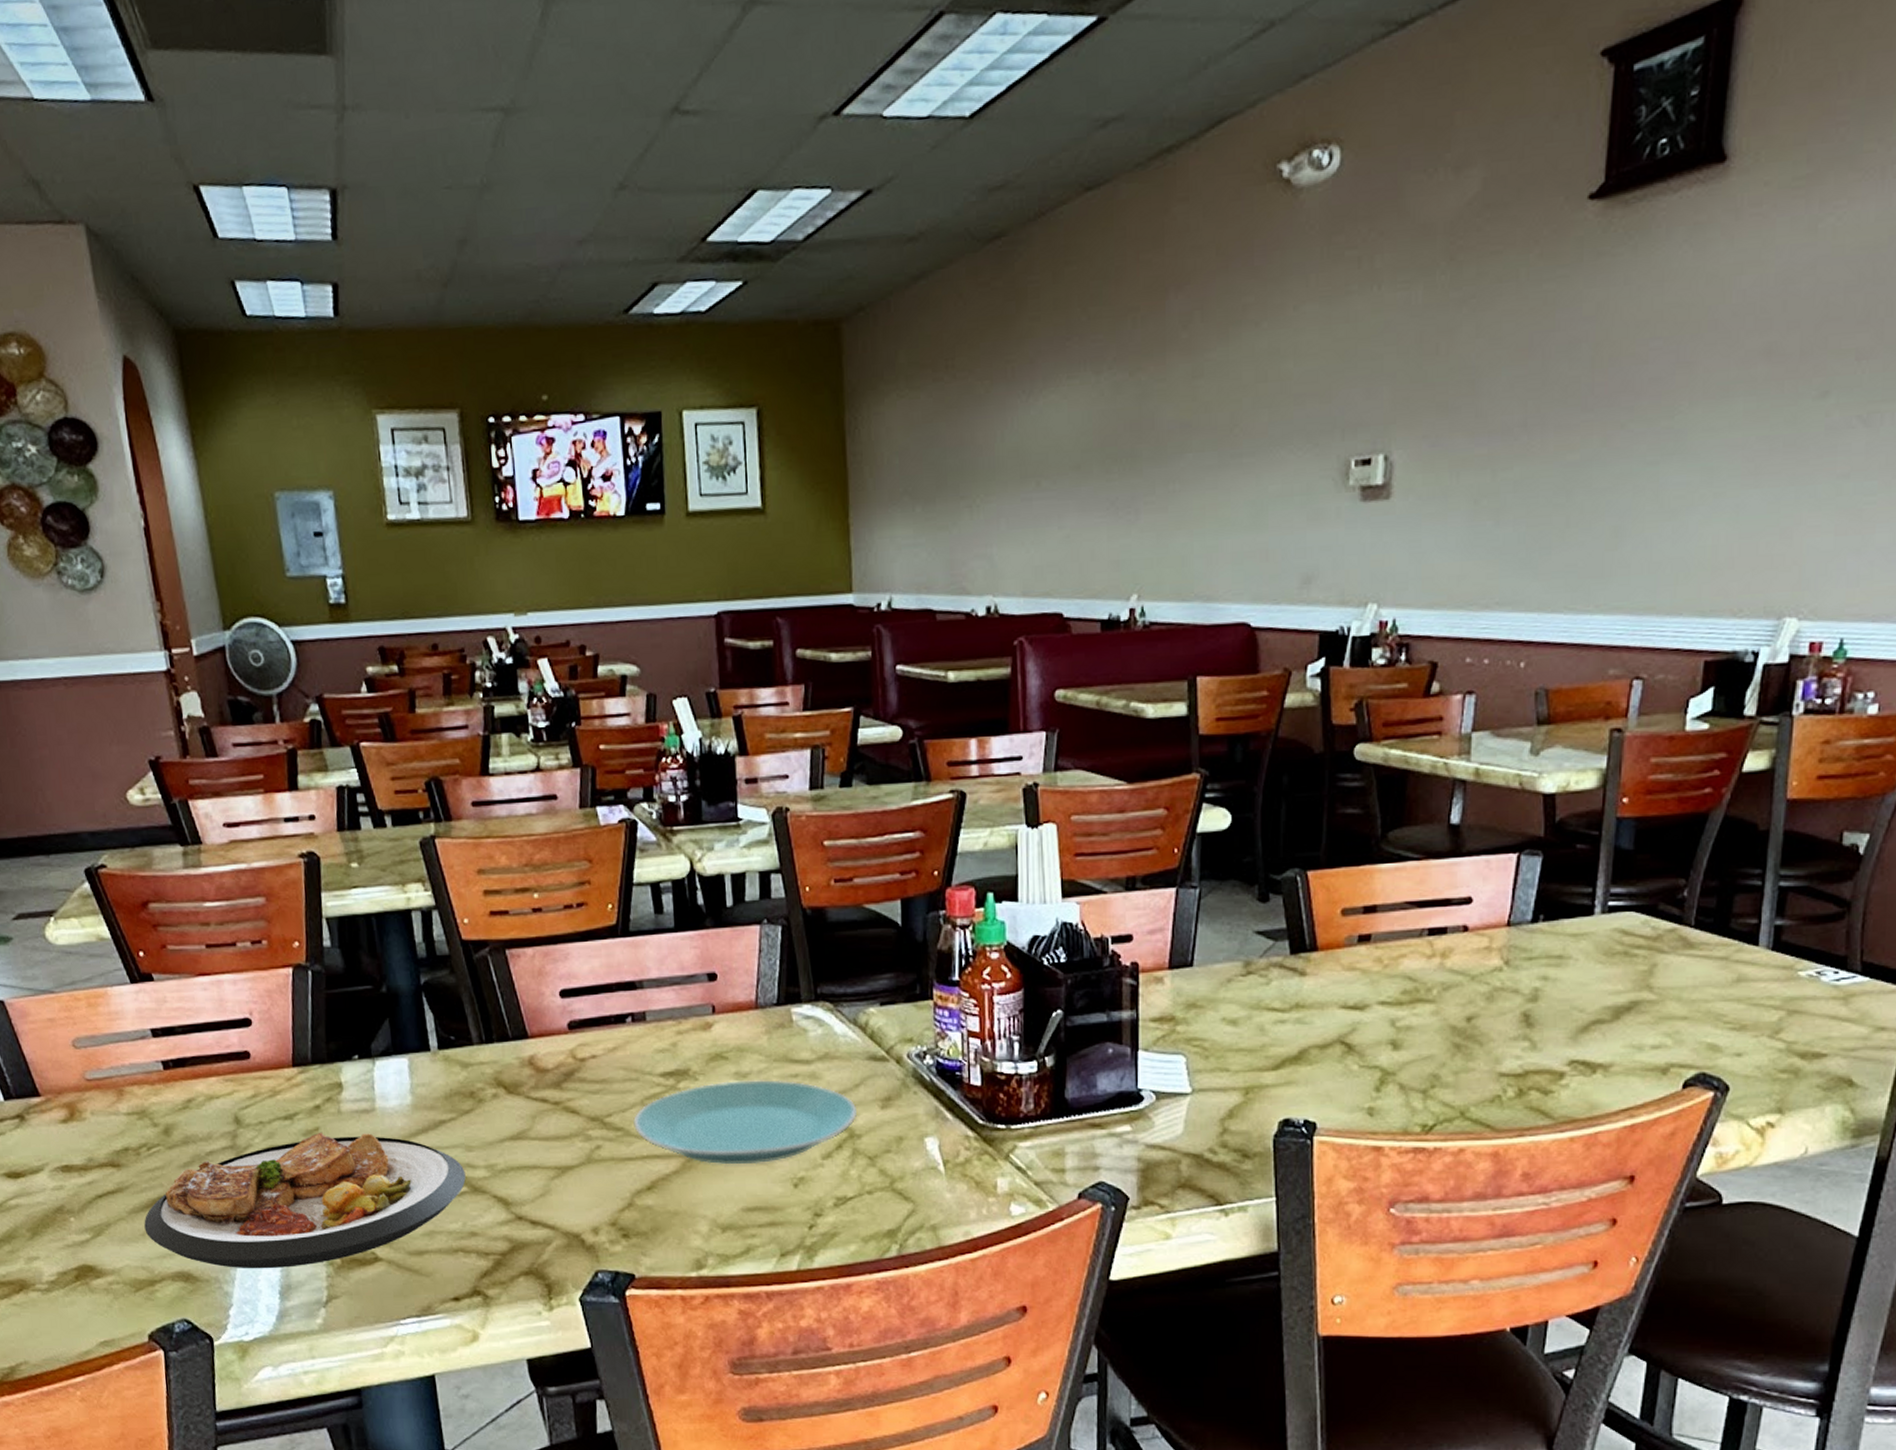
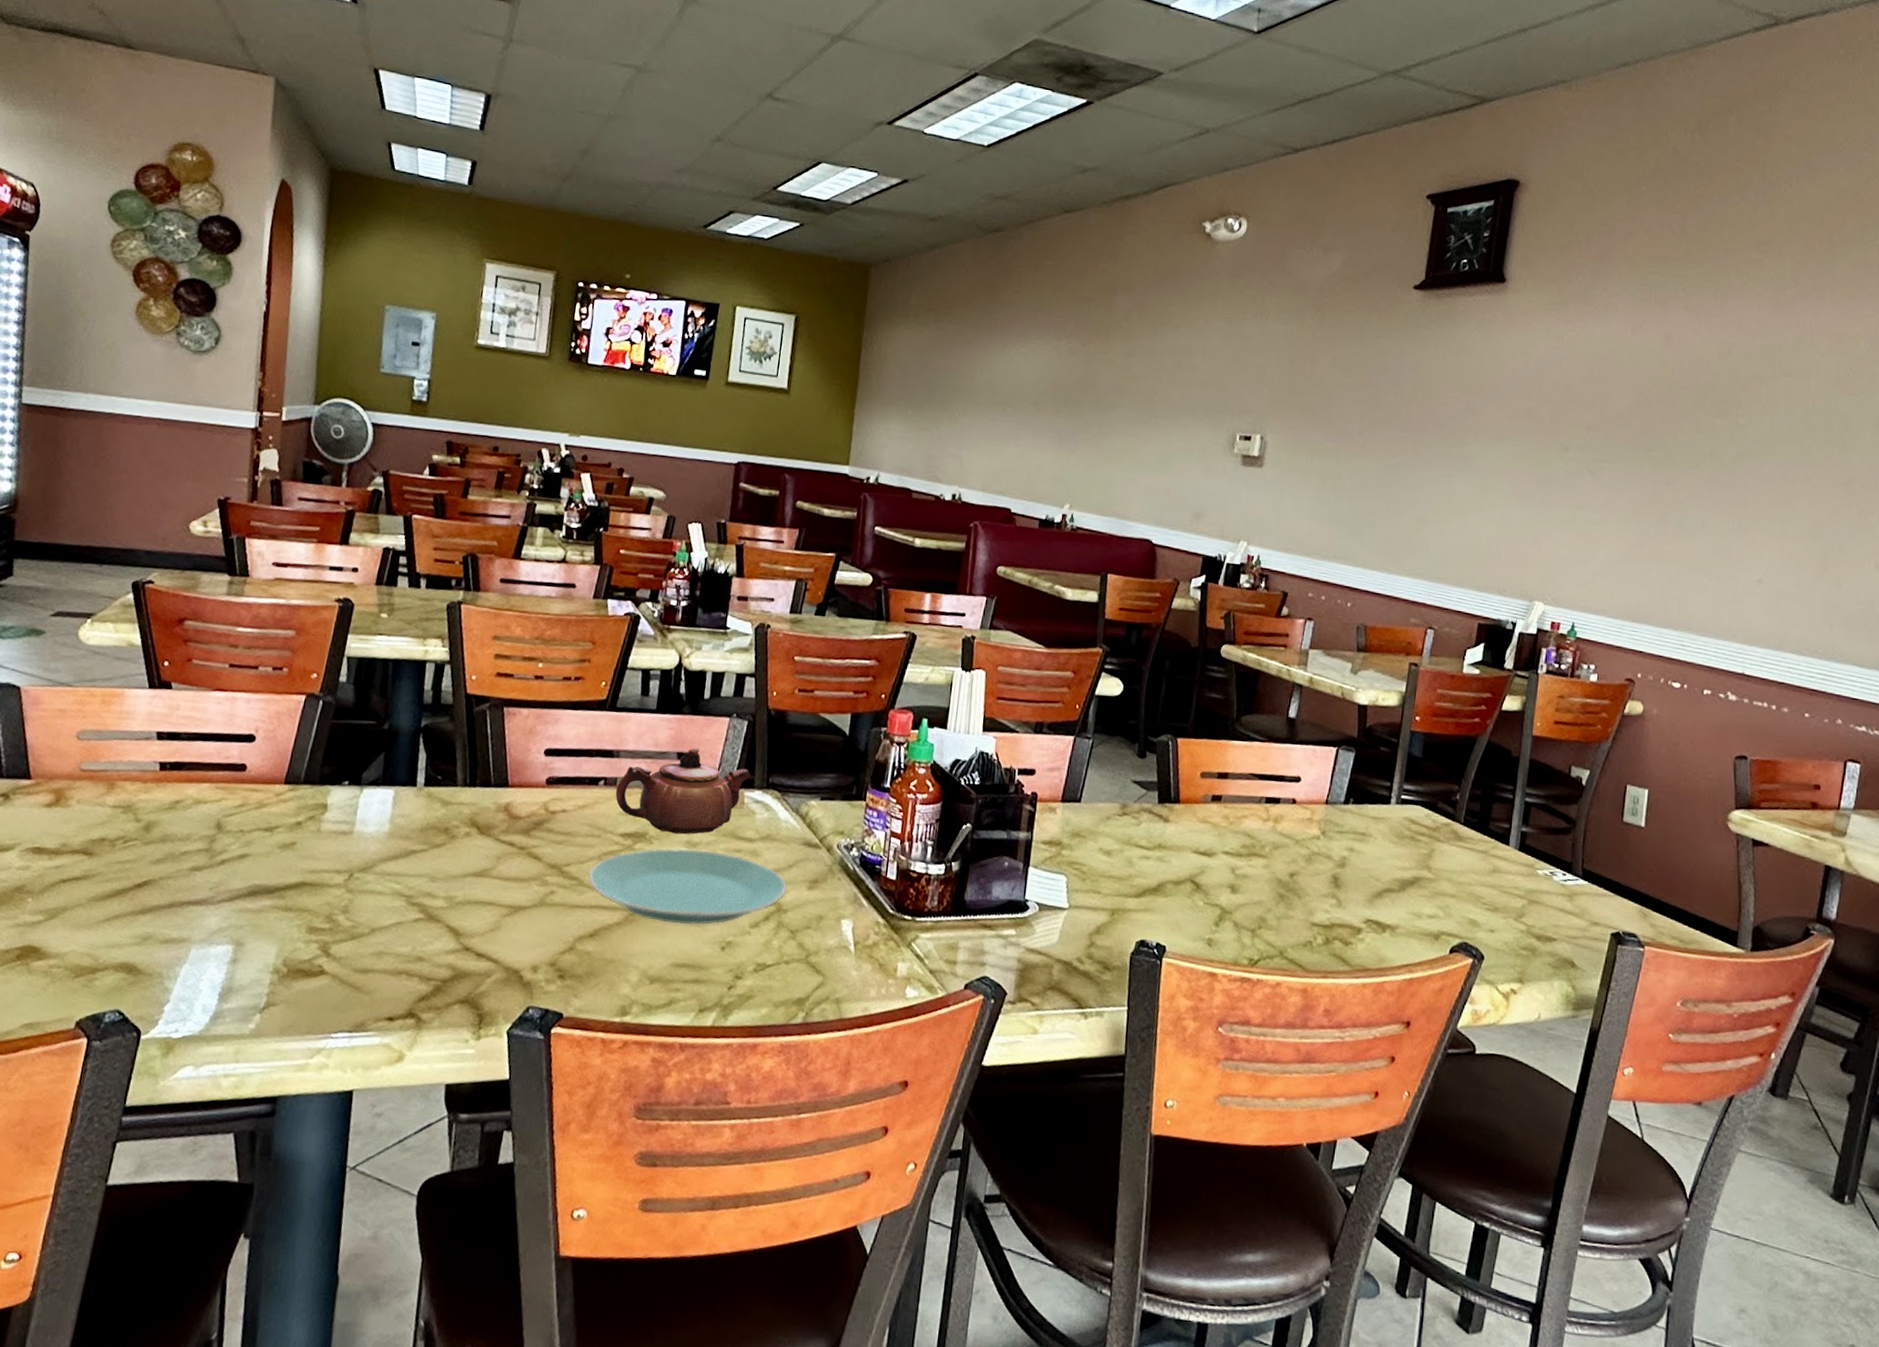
plate: present [144,1132,466,1269] -> none [100,846,425,971]
teapot: none [645,966,795,1066] -> present [615,748,751,835]

